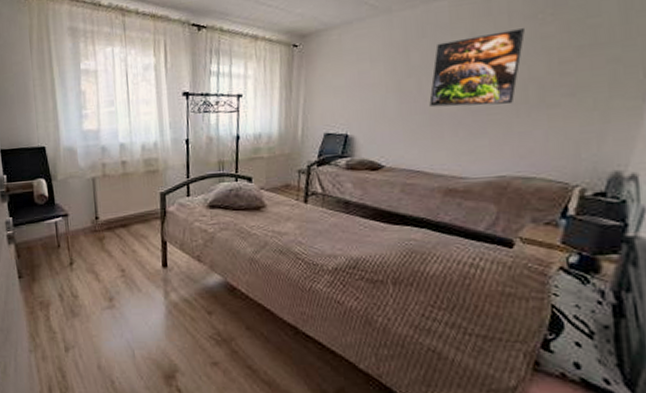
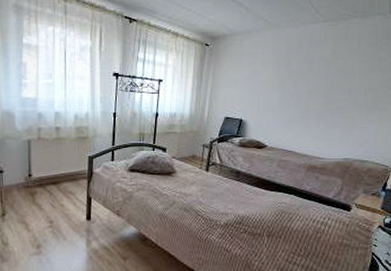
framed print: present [429,28,525,108] -> none [302,52,368,106]

